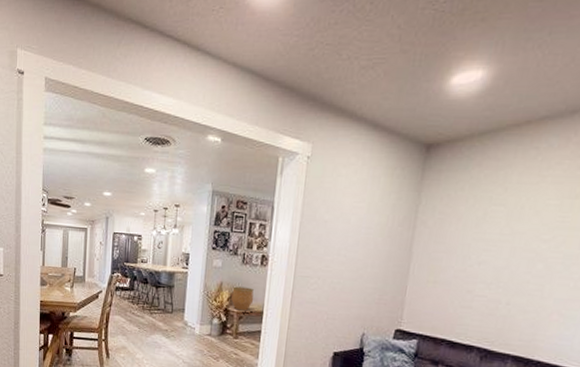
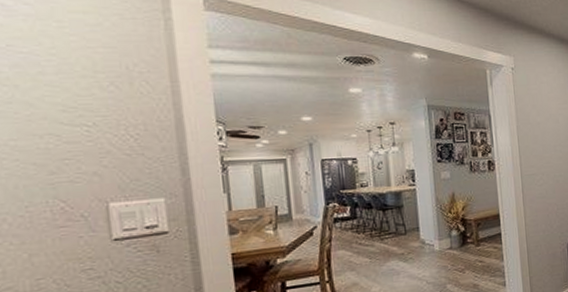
basket: present [231,286,254,311] -> none [465,193,489,218]

